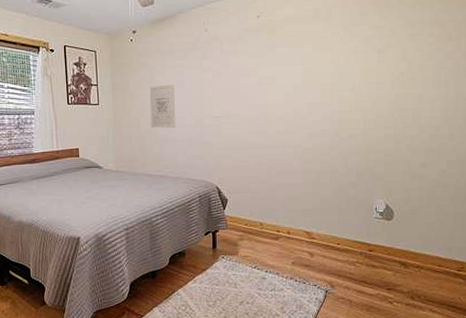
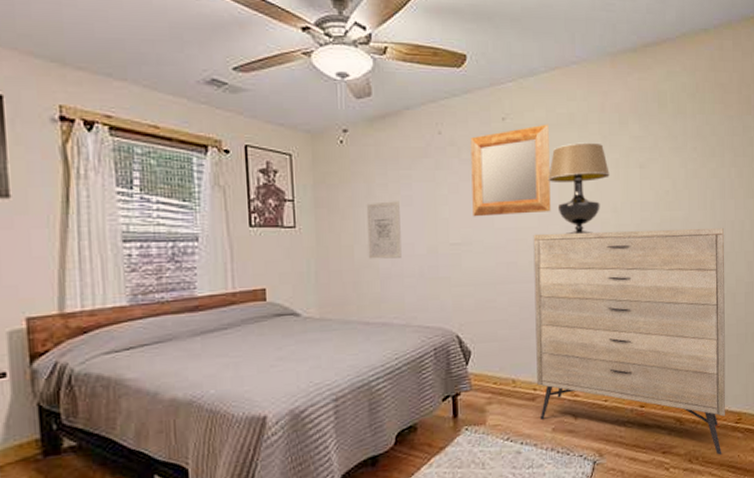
mirror: none [230,19,296,96] -> present [470,124,551,217]
dresser: none [280,104,457,296] -> present [533,228,726,455]
table lamp: none [294,33,349,109] -> present [547,142,610,234]

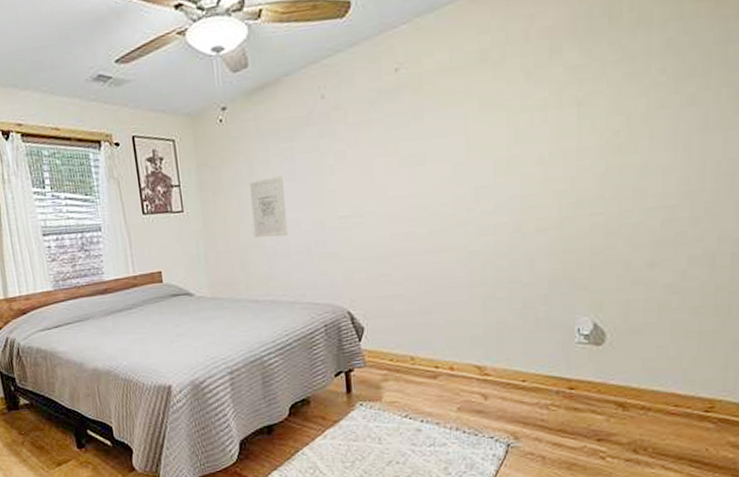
mirror: present [470,124,551,217] -> none [358,67,456,186]
dresser: present [533,228,726,455] -> none [434,171,704,447]
table lamp: present [547,142,610,234] -> none [452,81,534,196]

